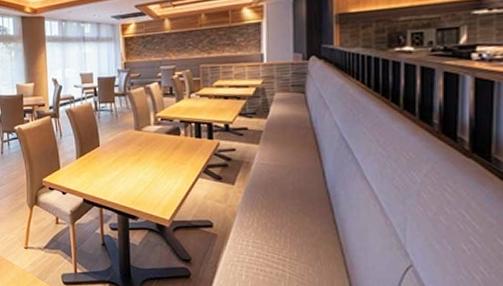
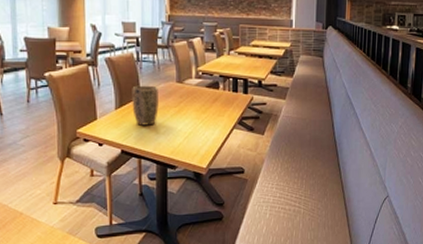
plant pot: none [91,134,118,175] -> present [132,85,159,126]

